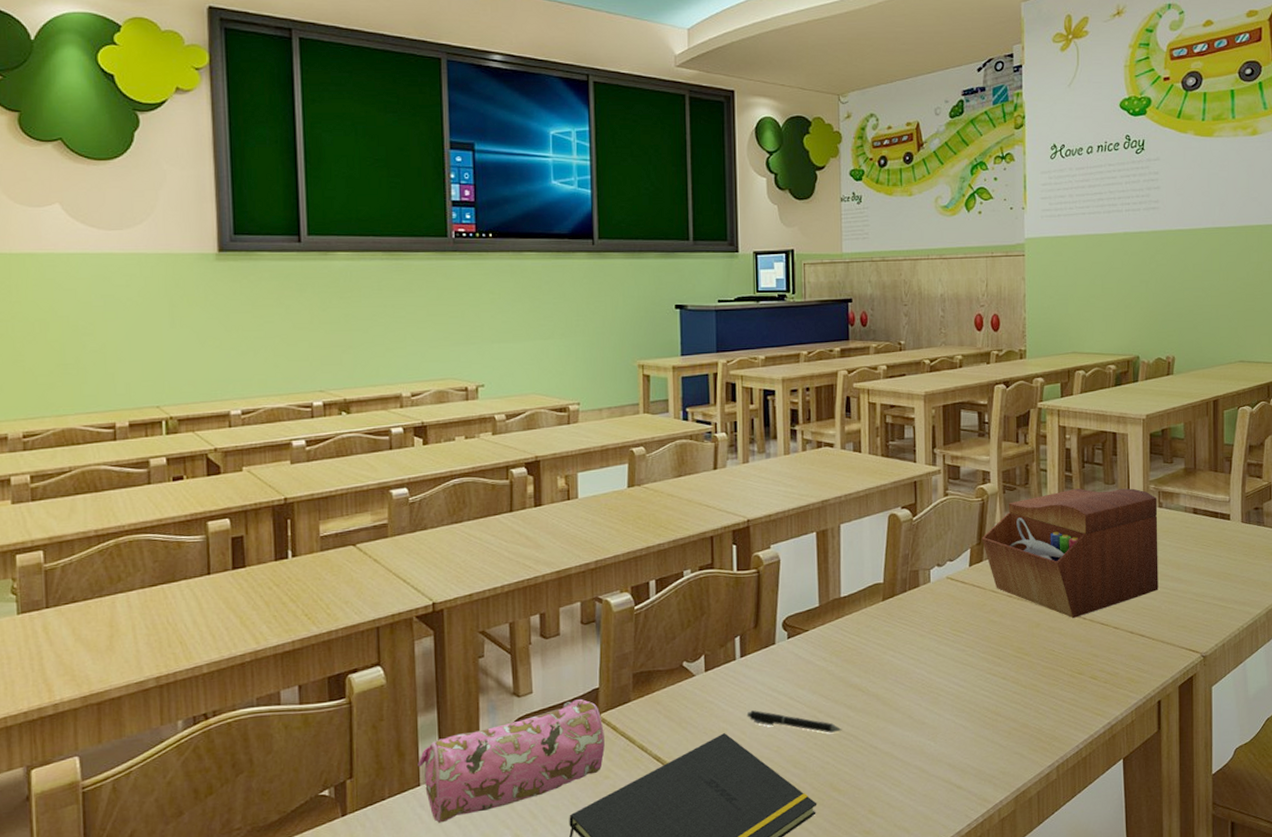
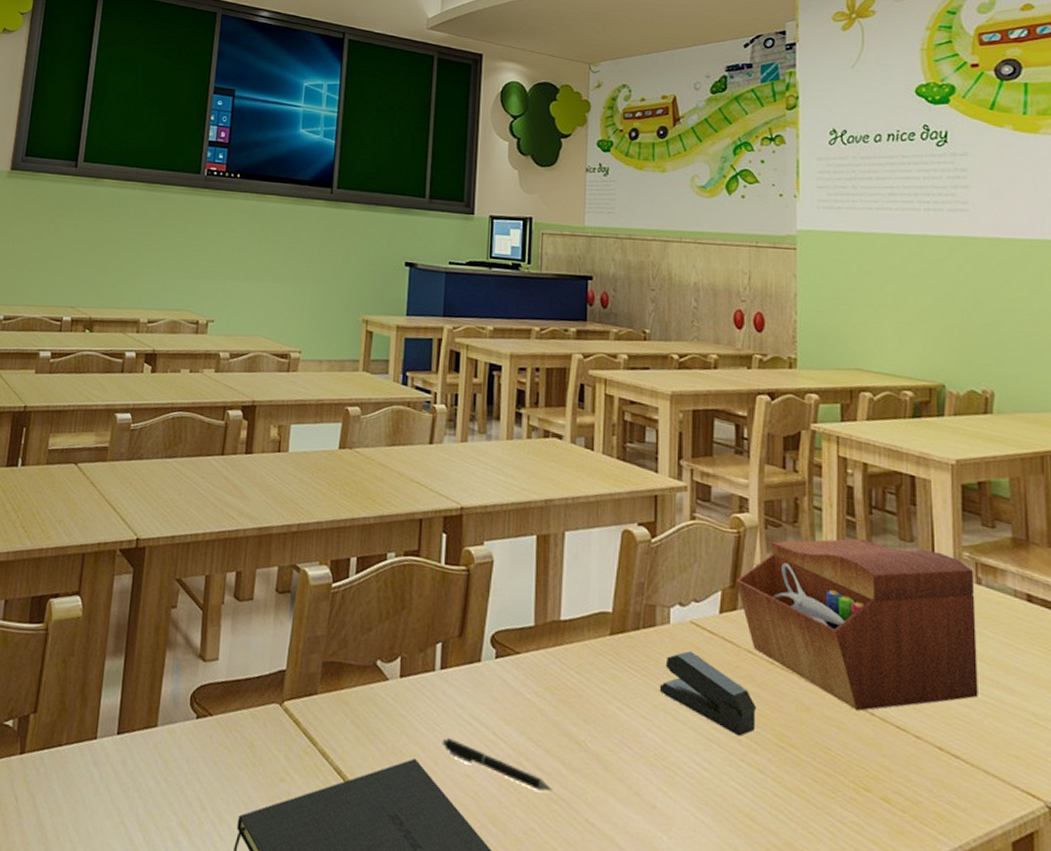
pencil case: present [418,698,605,823] -> none [98,678,286,789]
stapler: none [924,600,999,656] -> present [659,651,756,736]

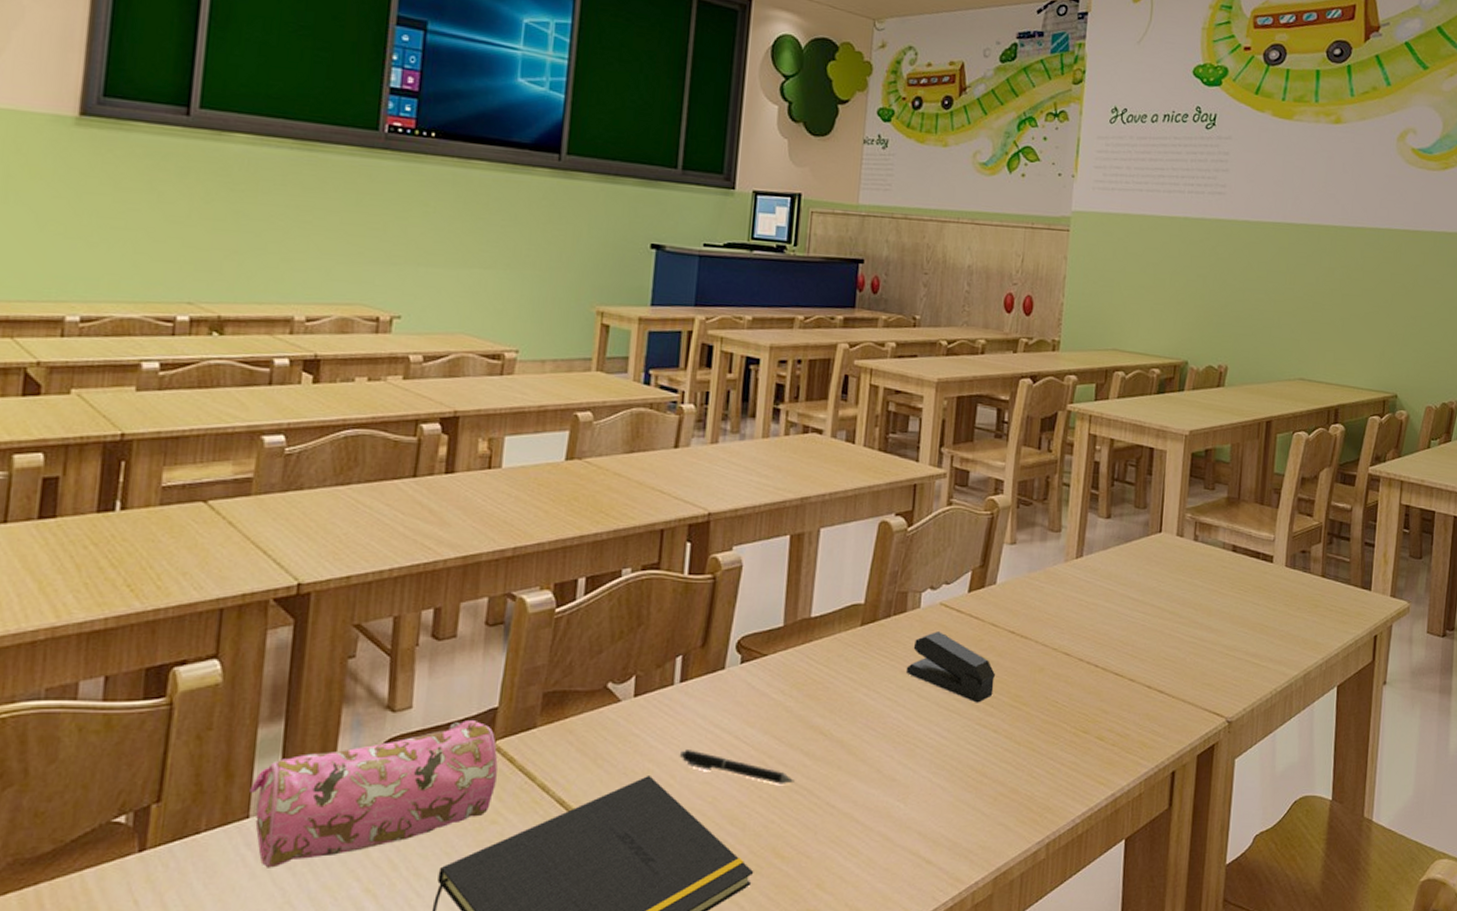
pencil case: none [98,678,286,789] -> present [249,719,498,868]
sewing box: present [735,538,978,711] -> none [985,509,1193,664]

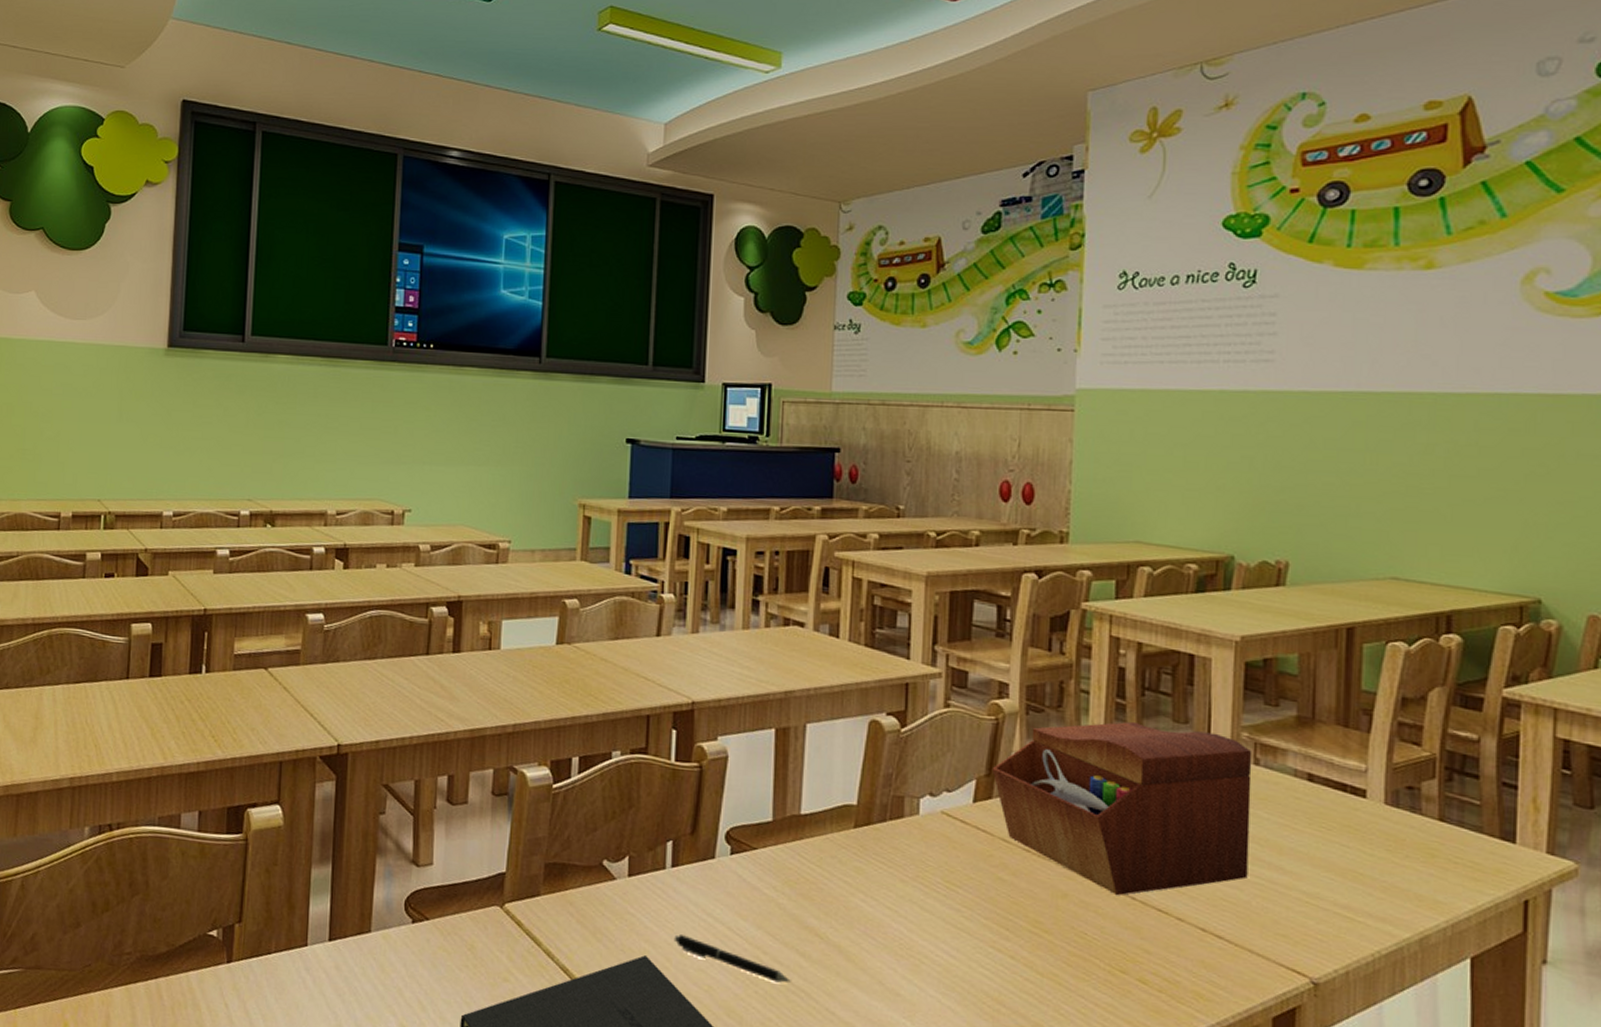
pencil case: present [249,719,498,868] -> none [307,881,507,993]
stapler: present [905,632,995,703] -> none [906,841,1009,924]
sewing box: none [985,509,1193,664] -> present [991,721,1252,895]

